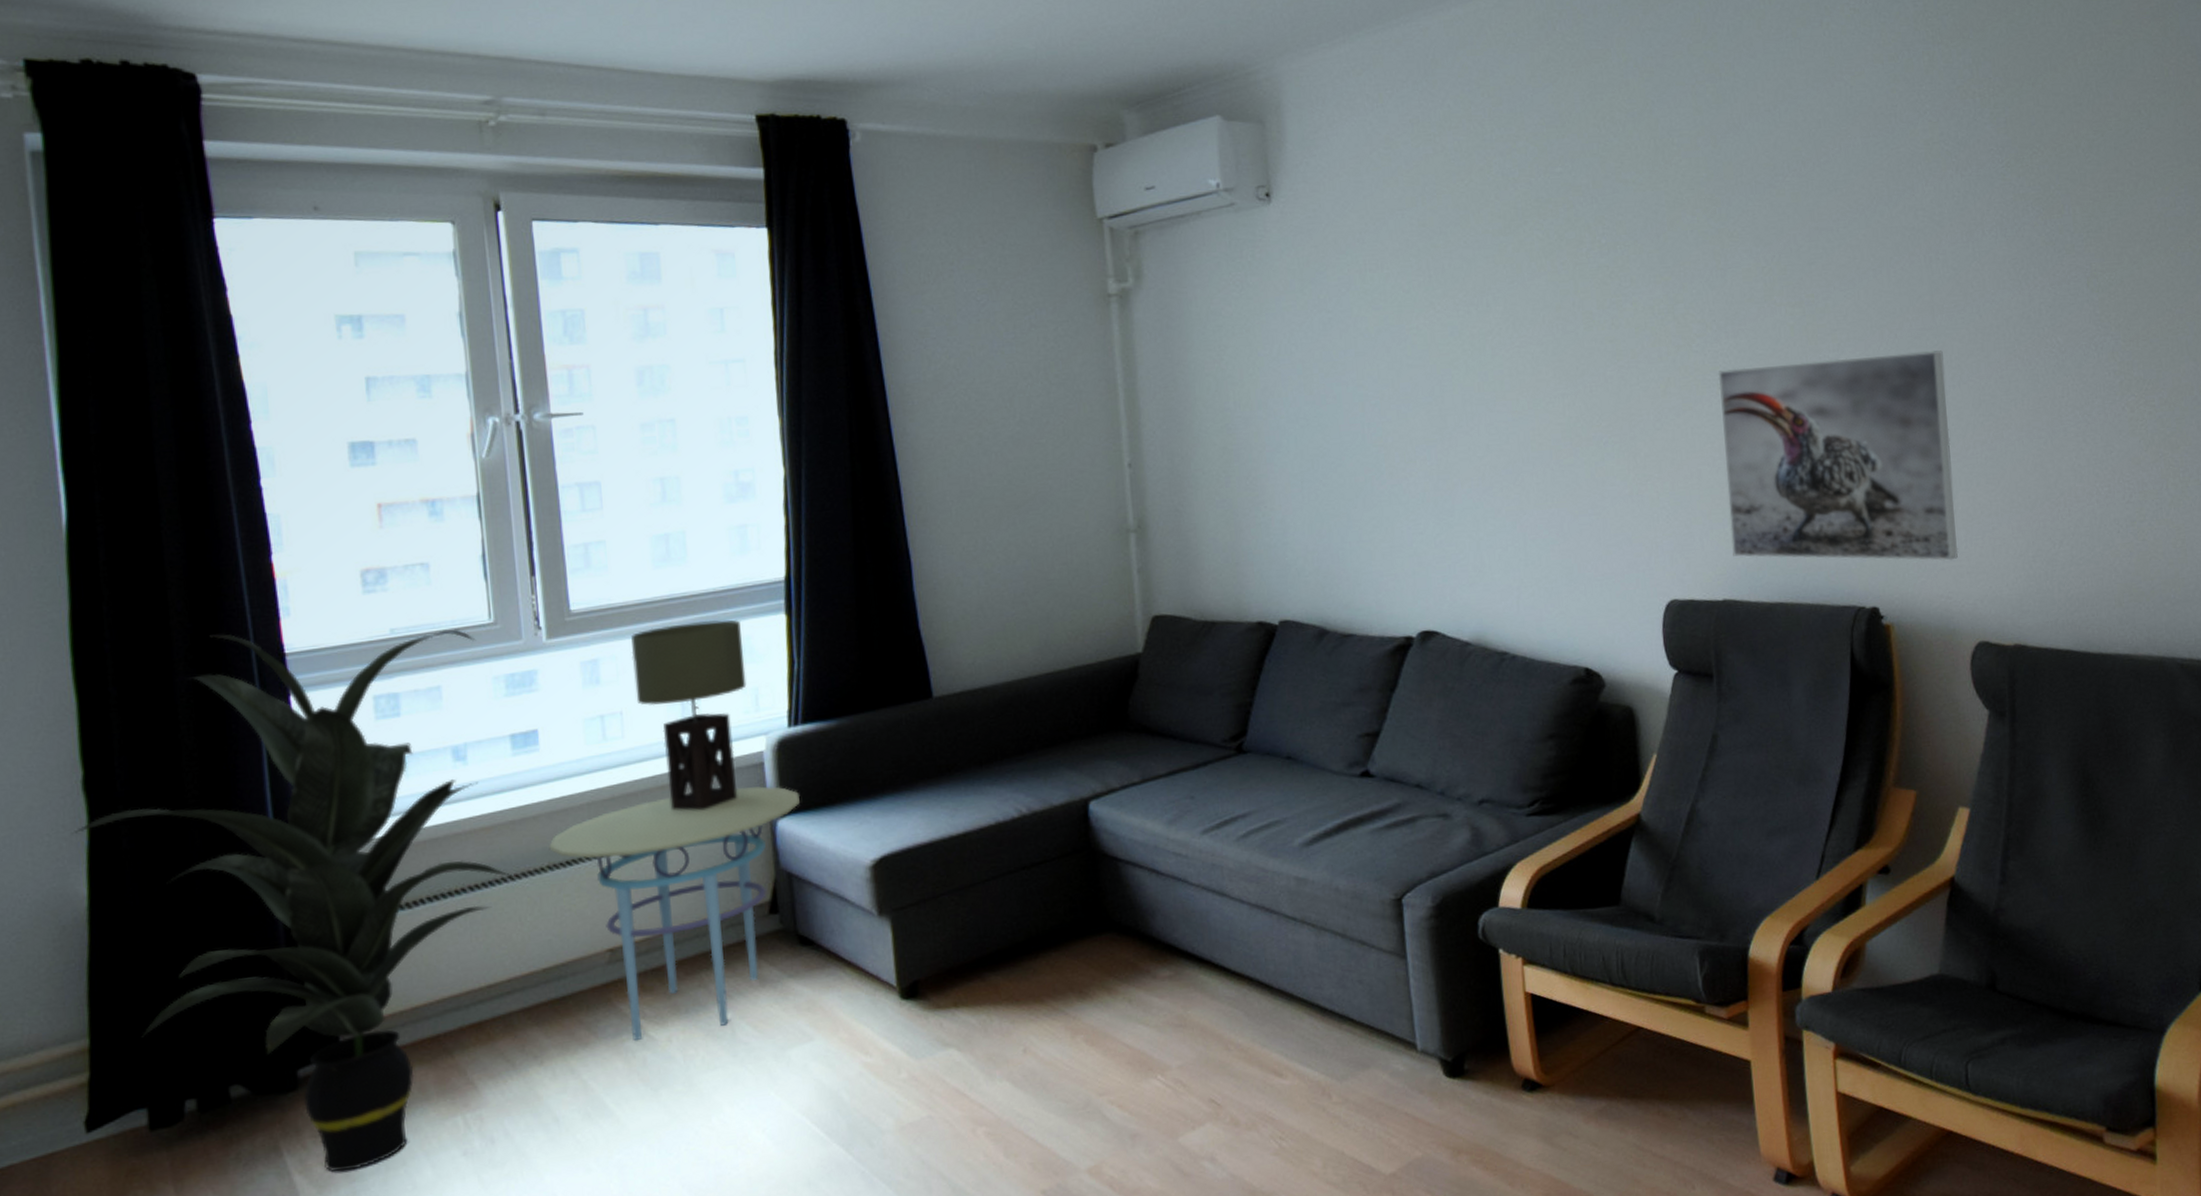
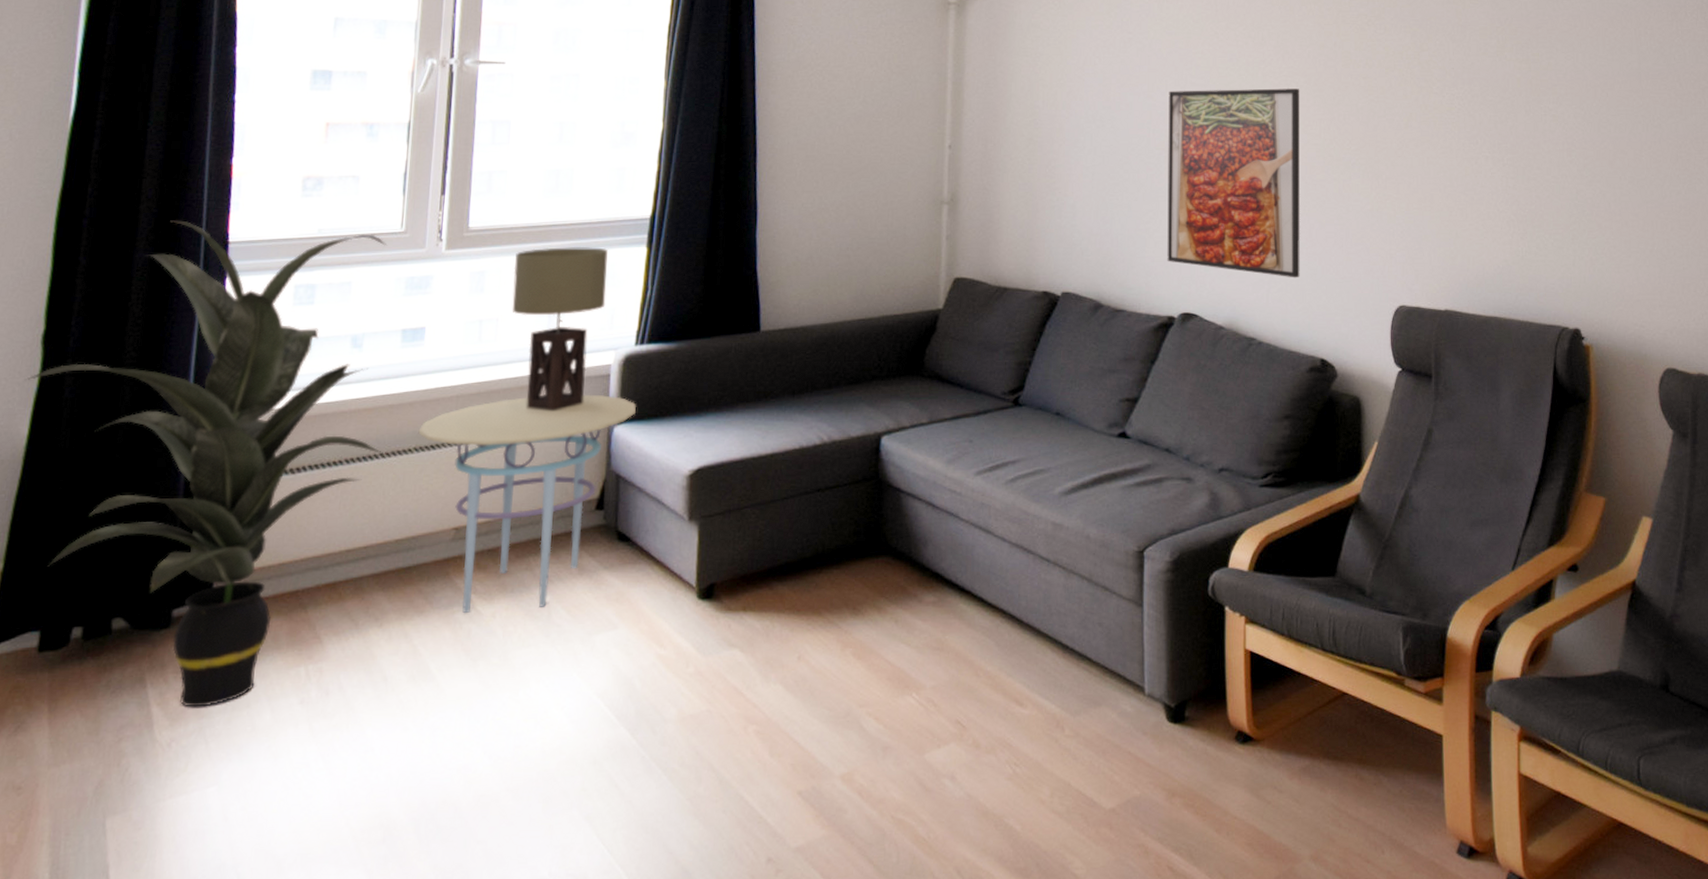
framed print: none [1382,360,1554,580] -> present [1167,88,1300,278]
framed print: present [1718,350,1959,561] -> none [1453,110,1653,294]

